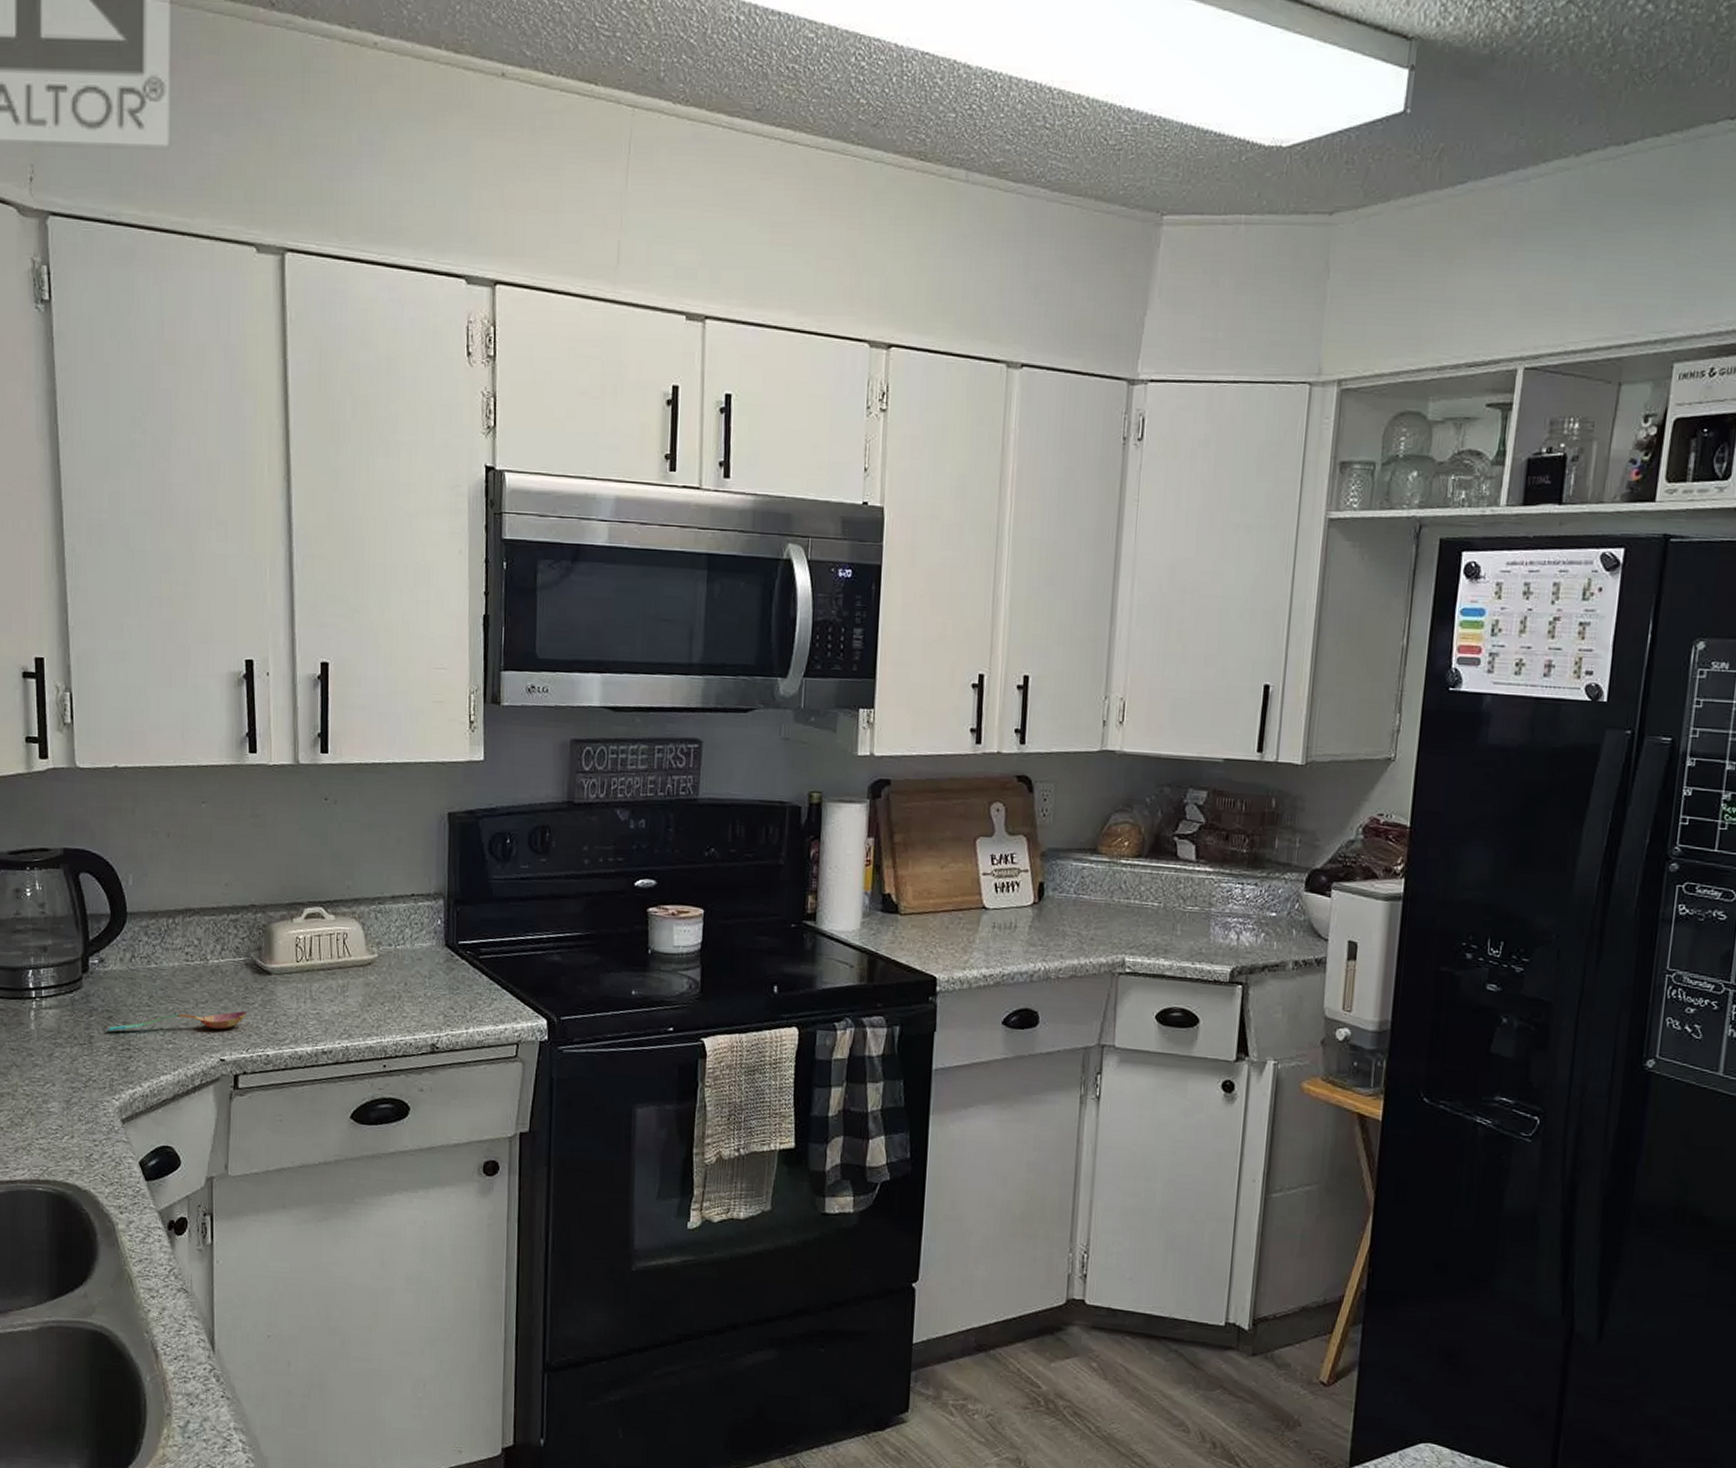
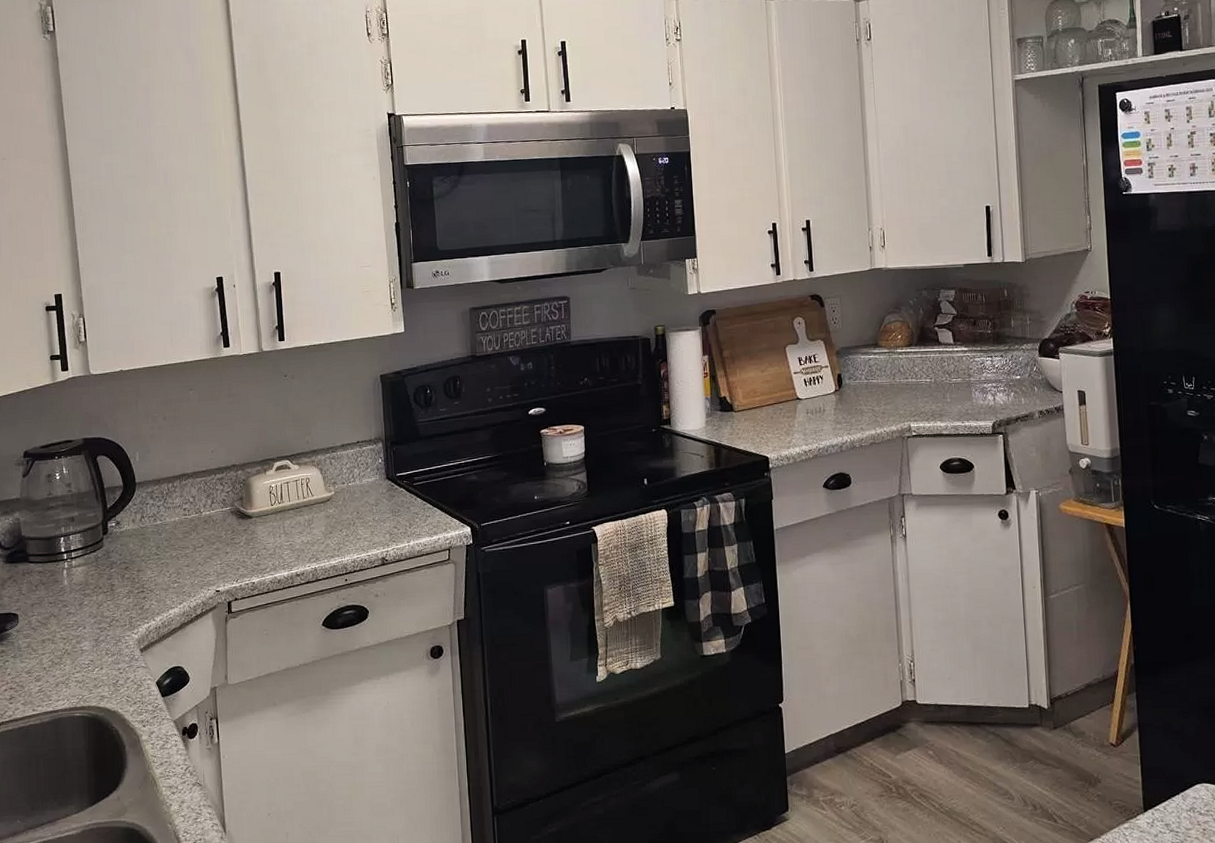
soupspoon: present [109,1011,247,1031] -> none [126,550,235,579]

